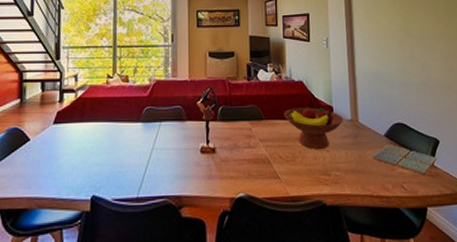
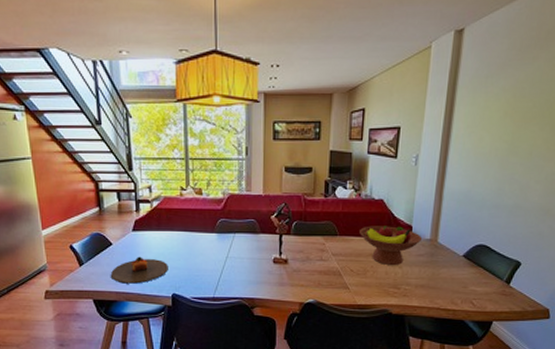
plate: none [23,153,89,187] -> present [110,256,168,284]
drink coaster: present [373,143,438,175] -> none [446,263,515,294]

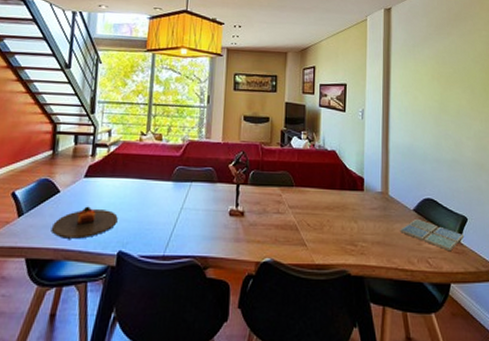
fruit bowl: present [360,226,423,266] -> none [315,177,374,220]
drink coaster: none [446,263,515,294] -> present [400,218,465,252]

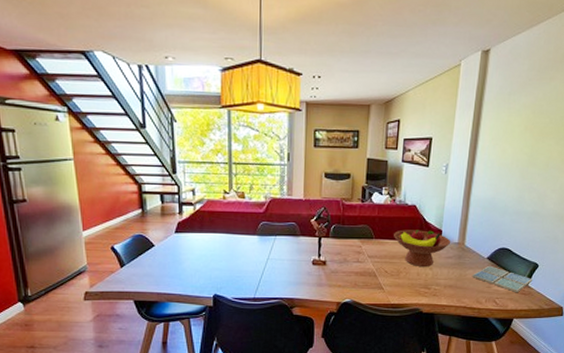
plate: present [51,206,118,239] -> none [152,258,210,285]
fruit bowl: none [315,177,374,220] -> present [394,229,451,268]

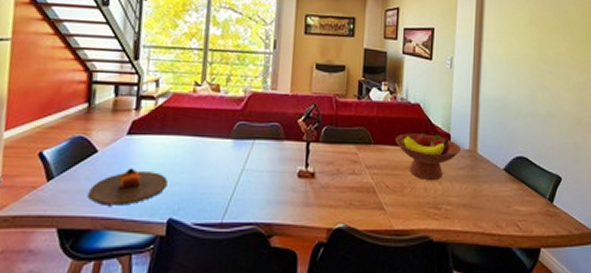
plate: none [152,258,210,285] -> present [87,168,168,205]
drink coaster: present [472,265,533,293] -> none [489,178,558,214]

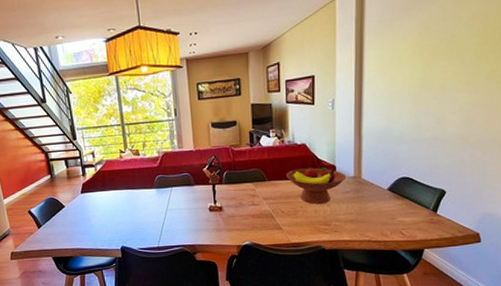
plate: present [87,168,168,205] -> none [65,215,116,241]

